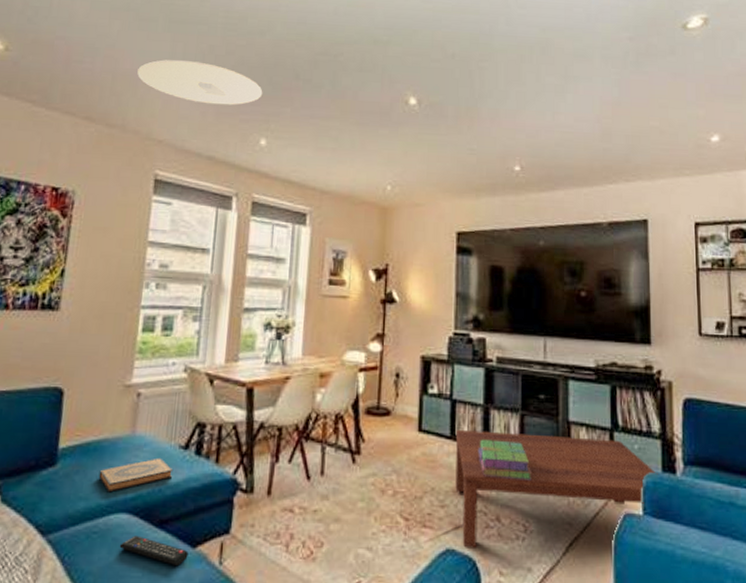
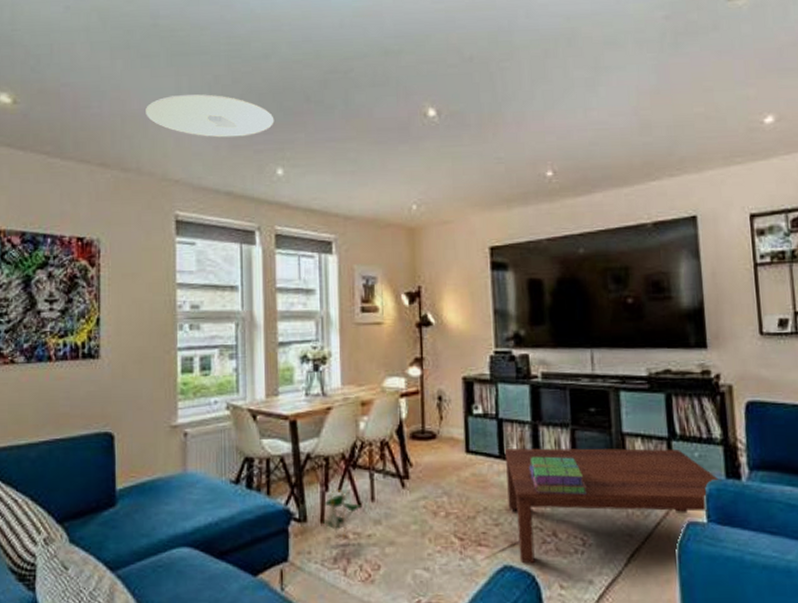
hardback book: present [98,457,174,493] -> none [157,493,227,529]
remote control: present [119,535,188,565] -> none [184,567,250,593]
decorative plant: none [270,461,311,514] -> present [323,490,362,540]

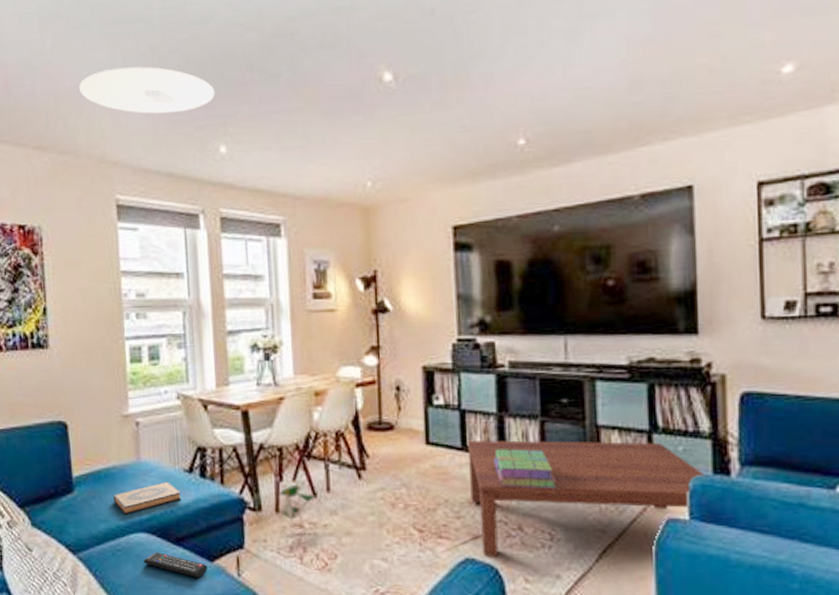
hardback book: none [157,493,227,529] -> present [113,481,182,515]
remote control: none [184,567,250,593] -> present [143,552,207,577]

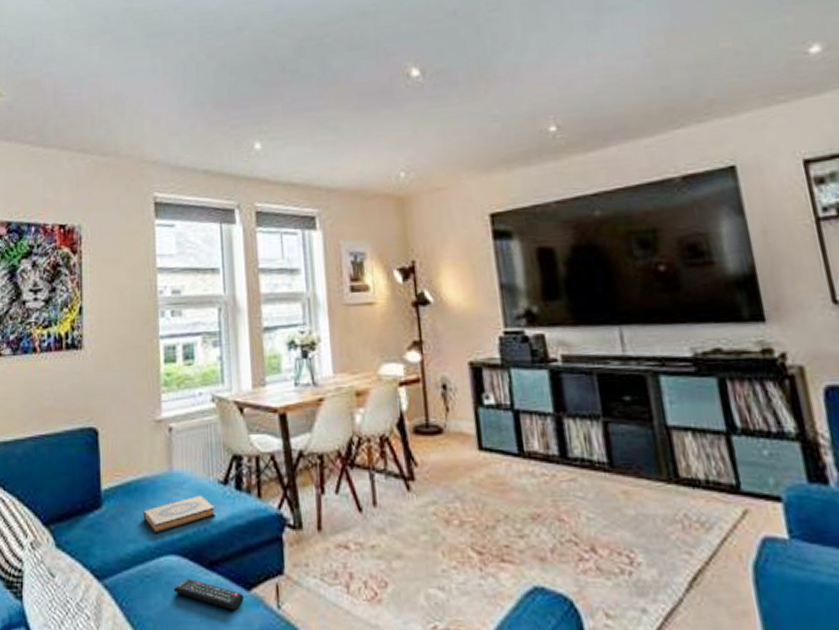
ceiling light: present [79,66,215,115] -> none [122,72,250,116]
decorative plant: present [278,480,317,529] -> none [320,492,363,551]
coffee table: present [467,440,708,557] -> none [524,444,803,586]
stack of books: present [493,449,556,489] -> none [554,454,629,501]

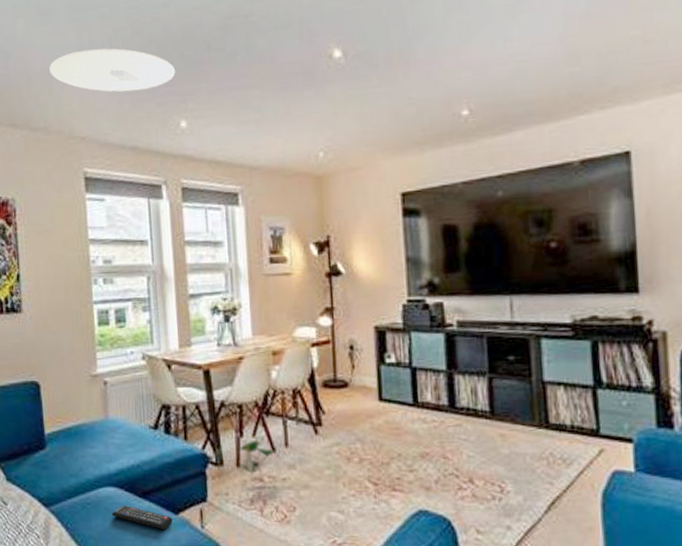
ceiling light: none [122,72,250,116] -> present [49,48,176,93]
hardback book: present [143,495,216,534] -> none [83,438,148,470]
decorative plant: none [320,492,363,551] -> present [239,436,276,483]

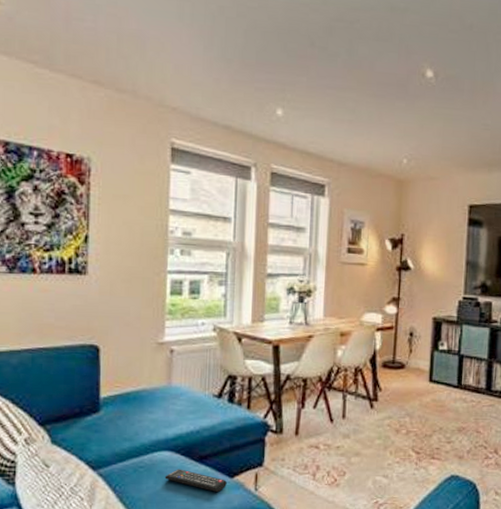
ceiling light: present [49,48,176,93] -> none [144,20,278,73]
decorative plant: present [239,436,276,483] -> none [298,407,334,450]

